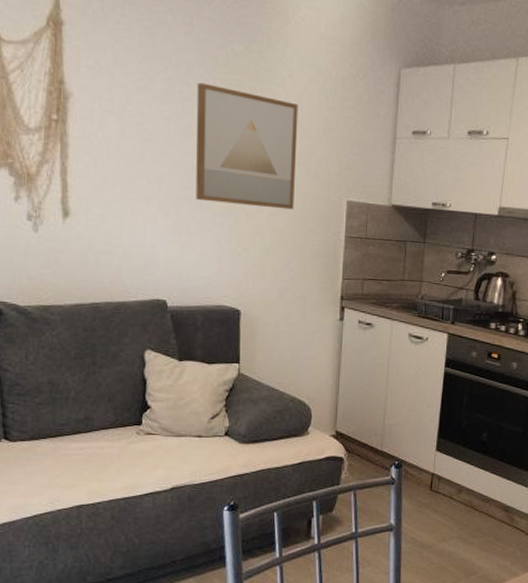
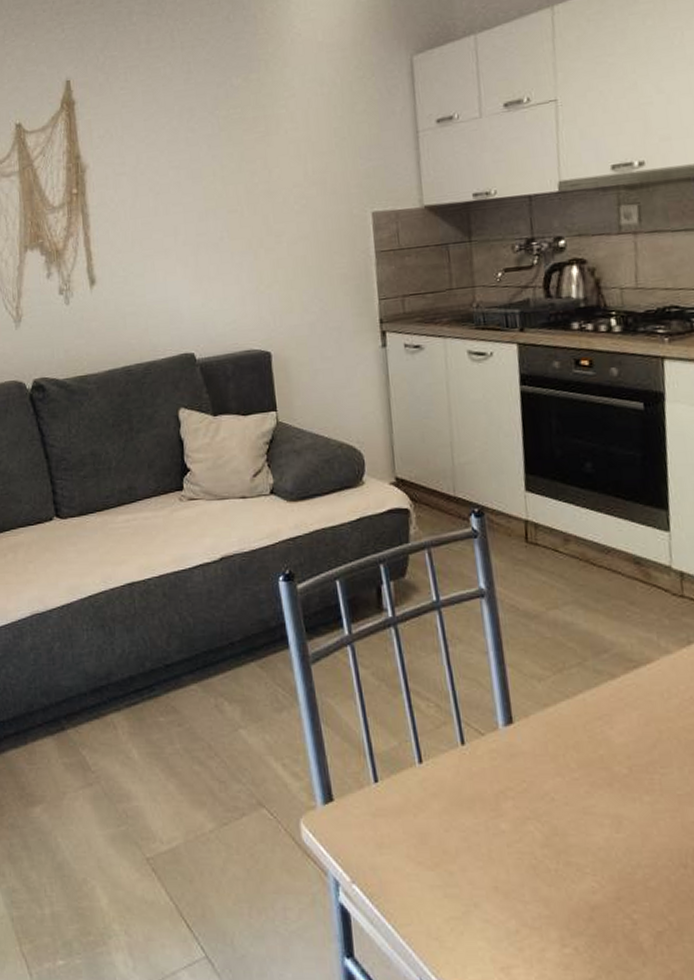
wall art: present [195,82,299,210] -> none [201,121,314,244]

